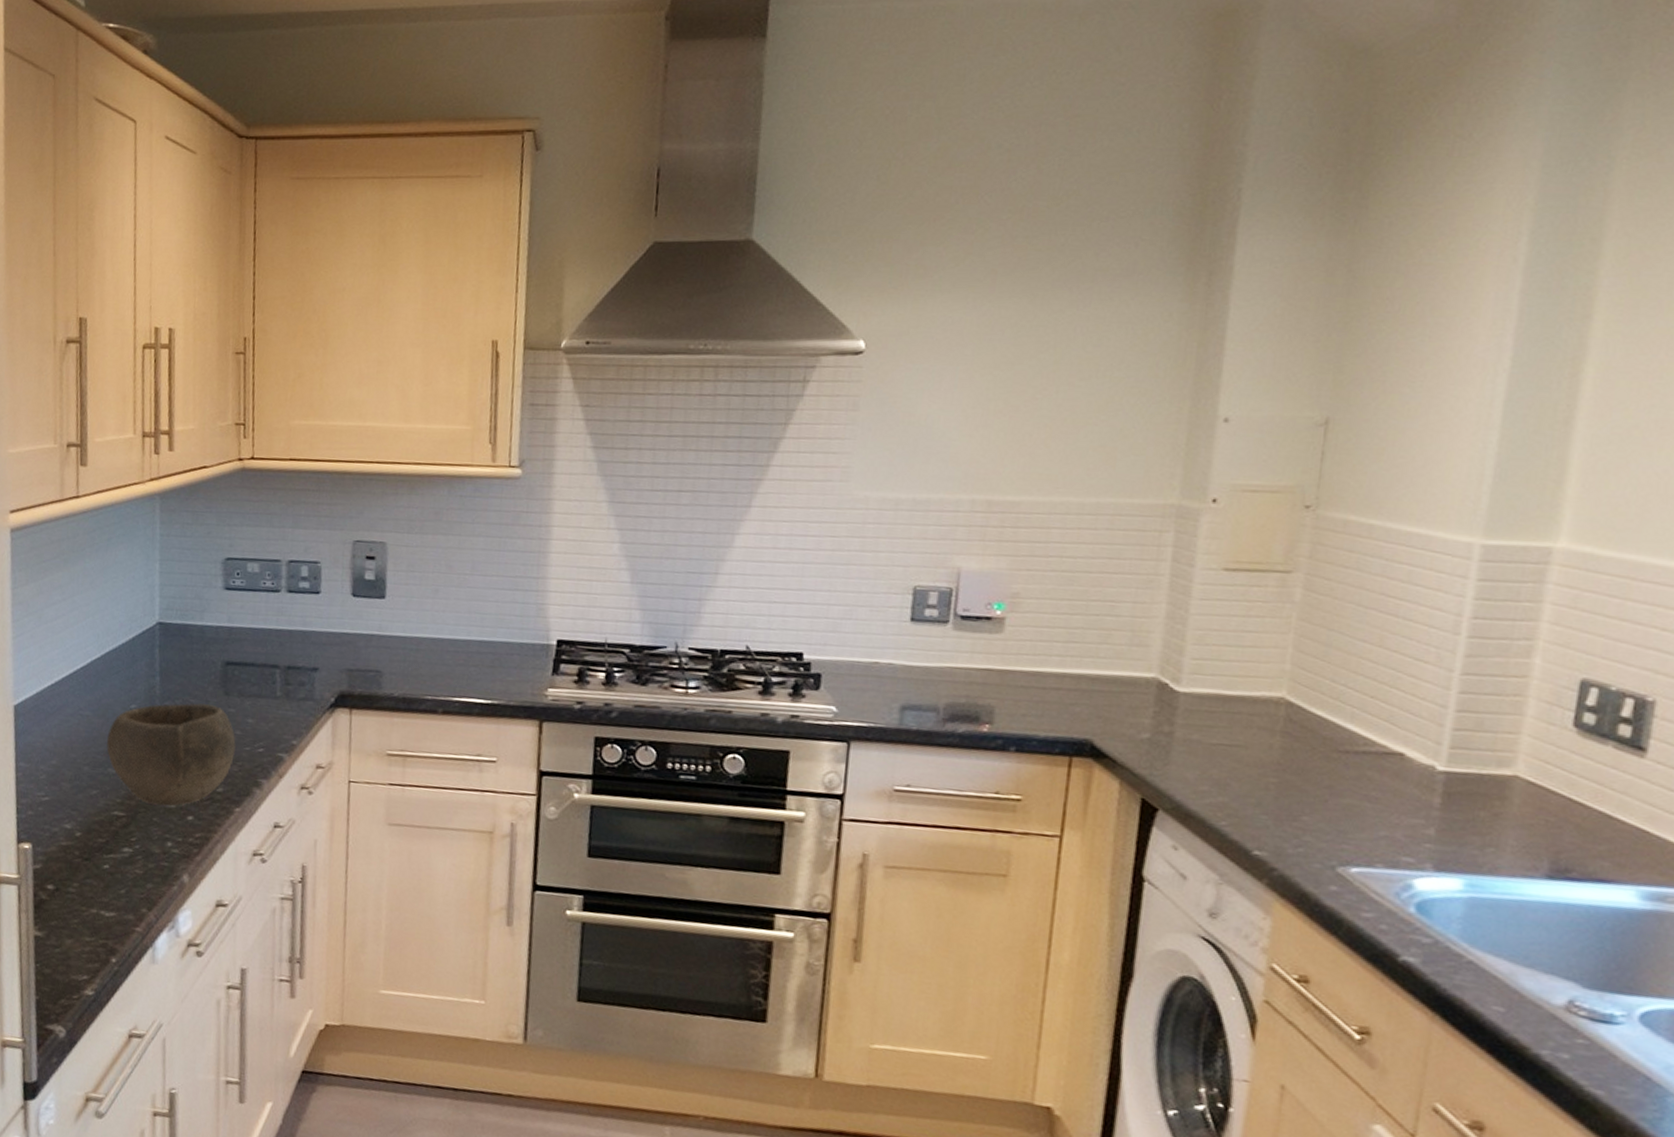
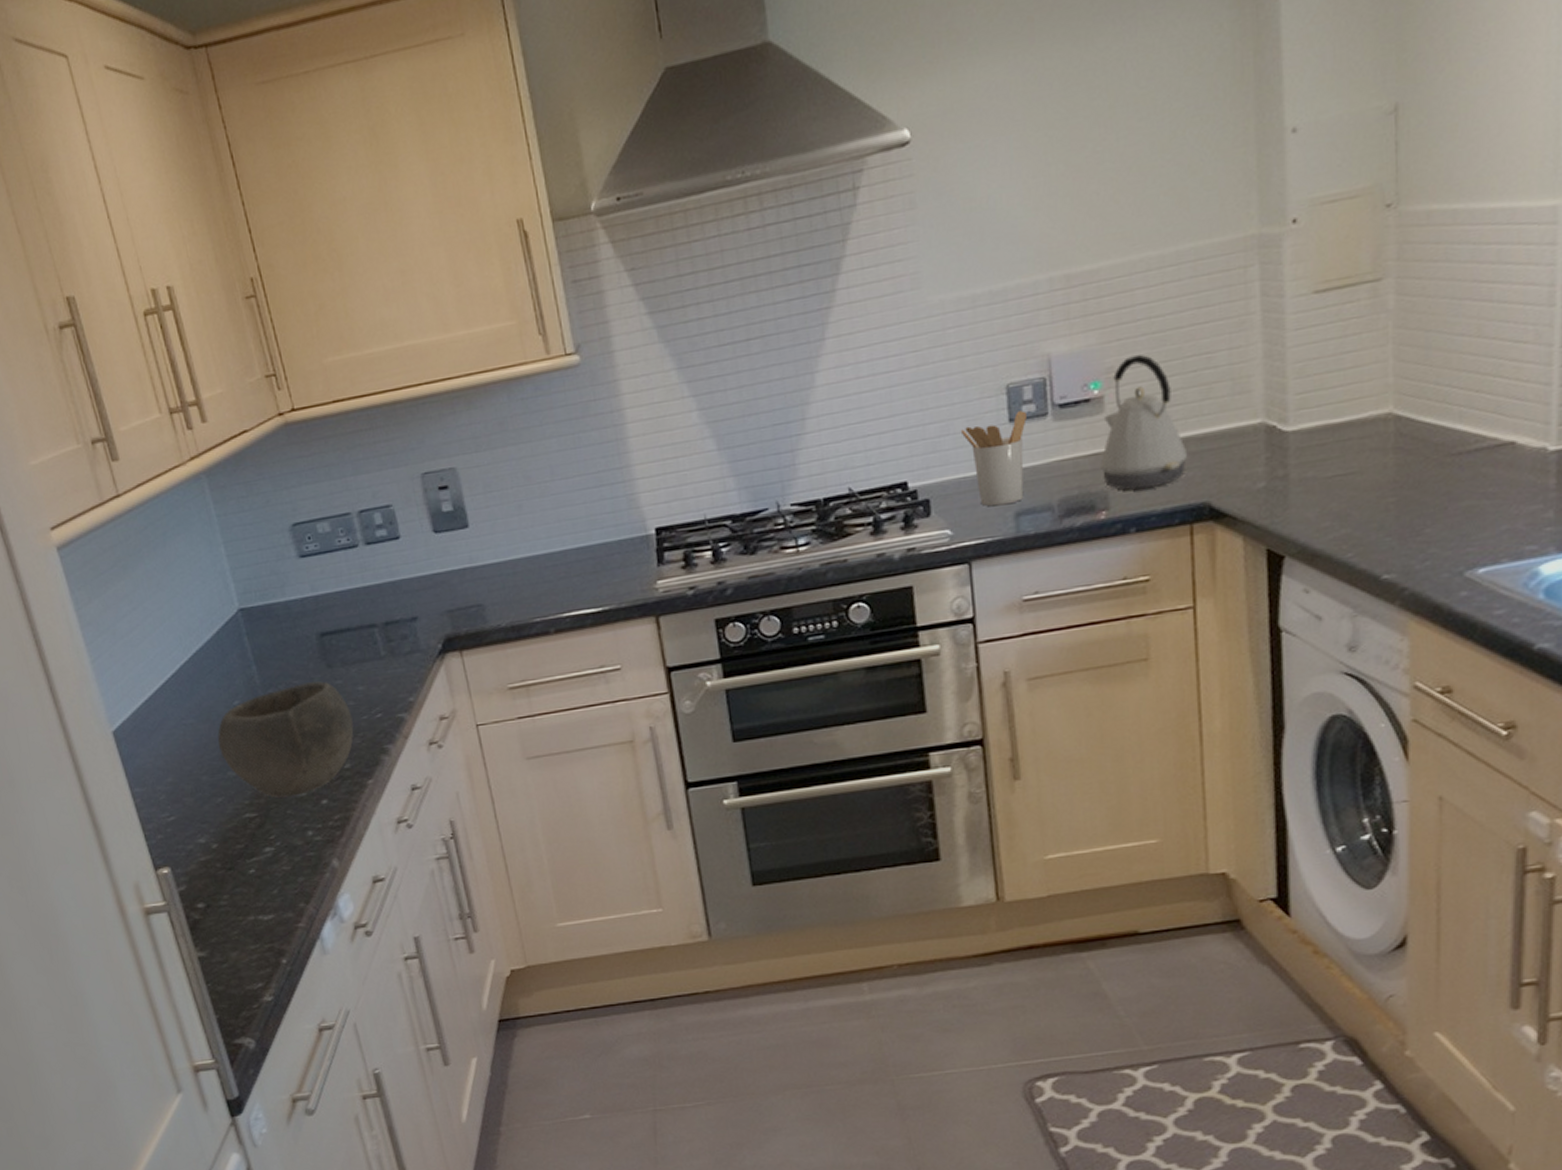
utensil holder: none [862,613,928,697] -> present [960,410,1027,507]
kettle: none [991,587,1078,714] -> present [1100,354,1188,490]

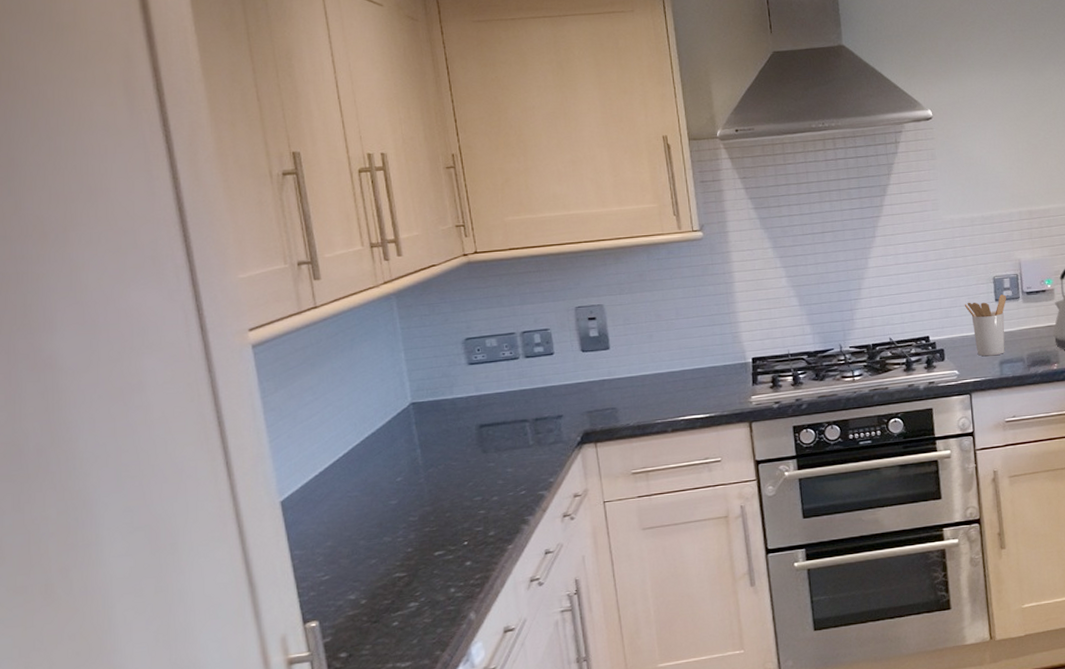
bowl: present [217,681,354,798] -> none [379,463,500,560]

